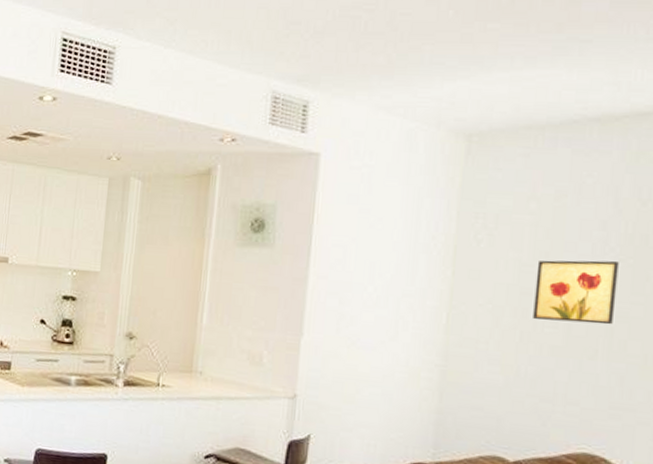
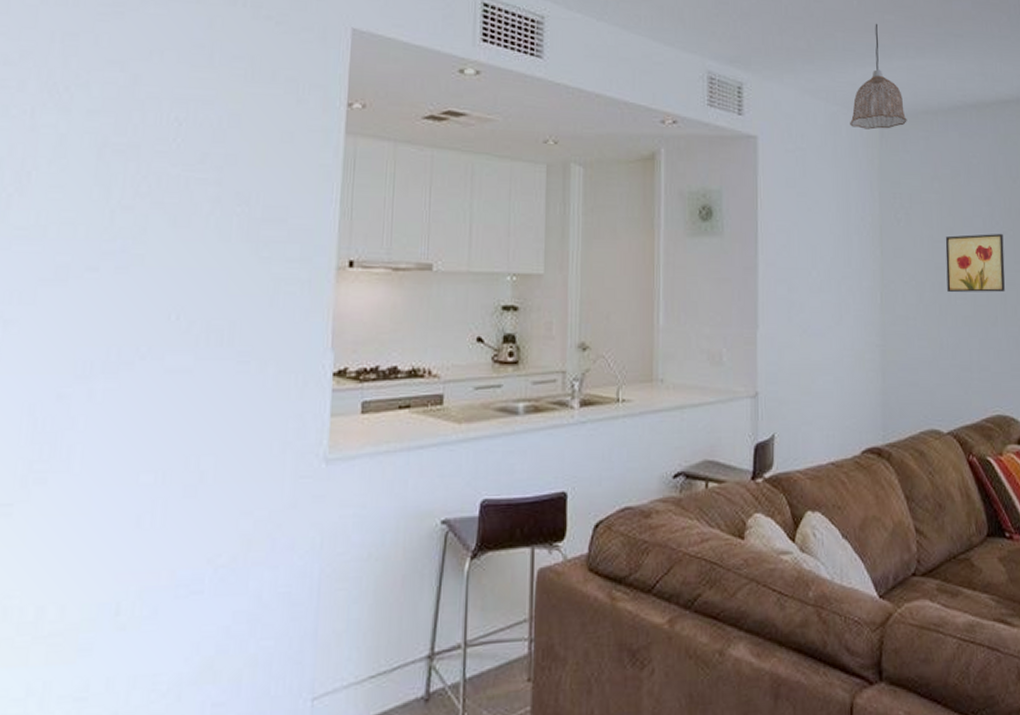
pendant lamp: none [430,33,503,146] -> present [850,23,907,130]

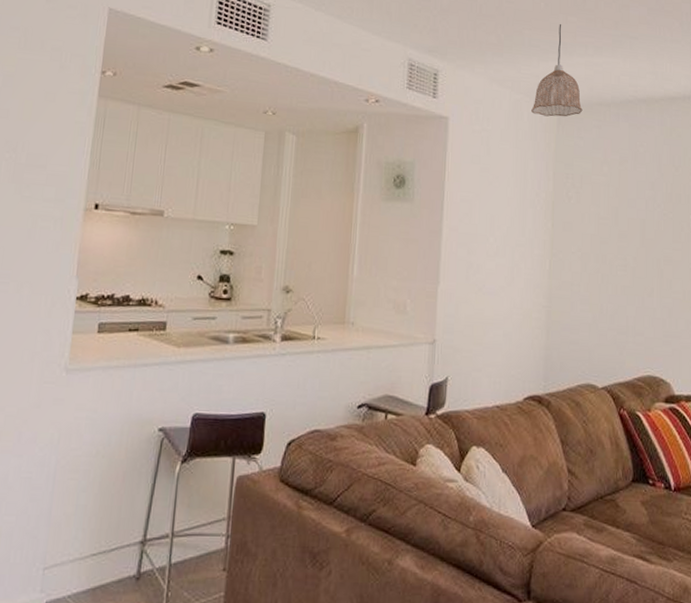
wall art: present [945,234,1005,292] -> none [610,214,663,267]

